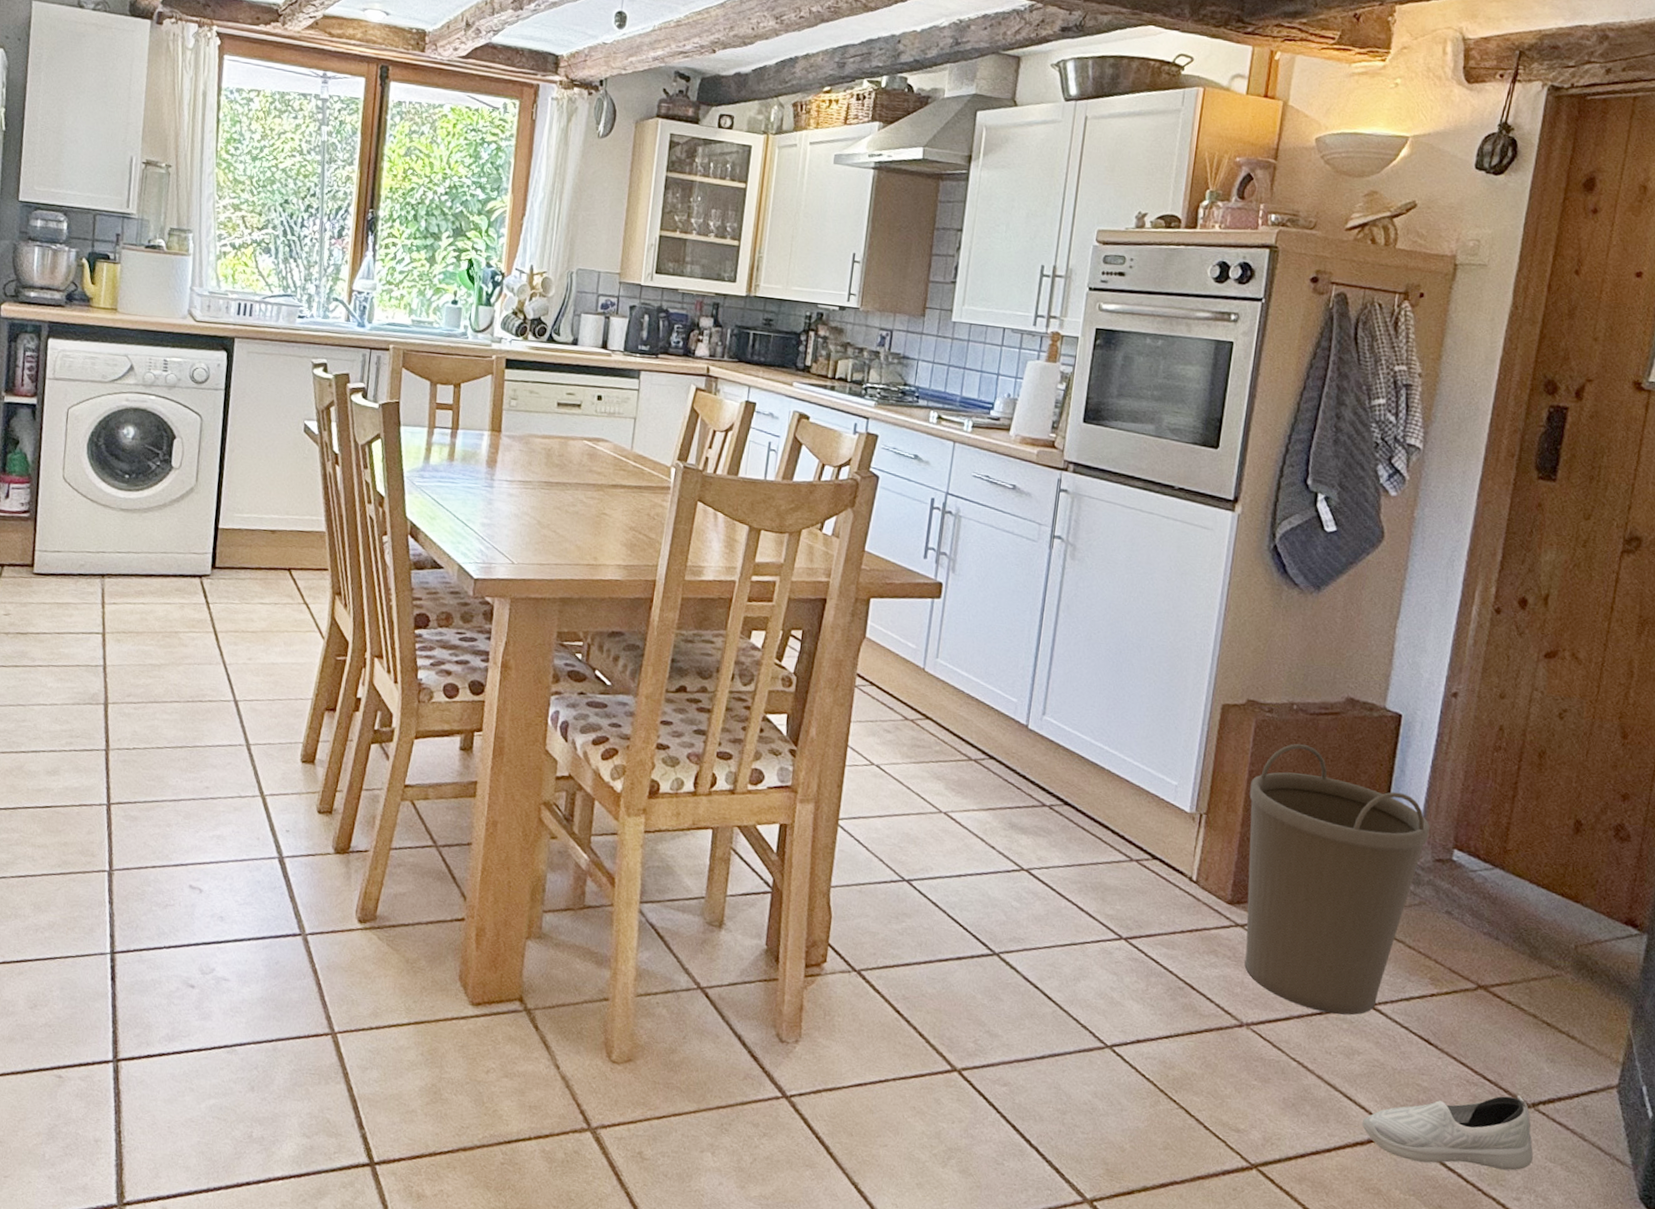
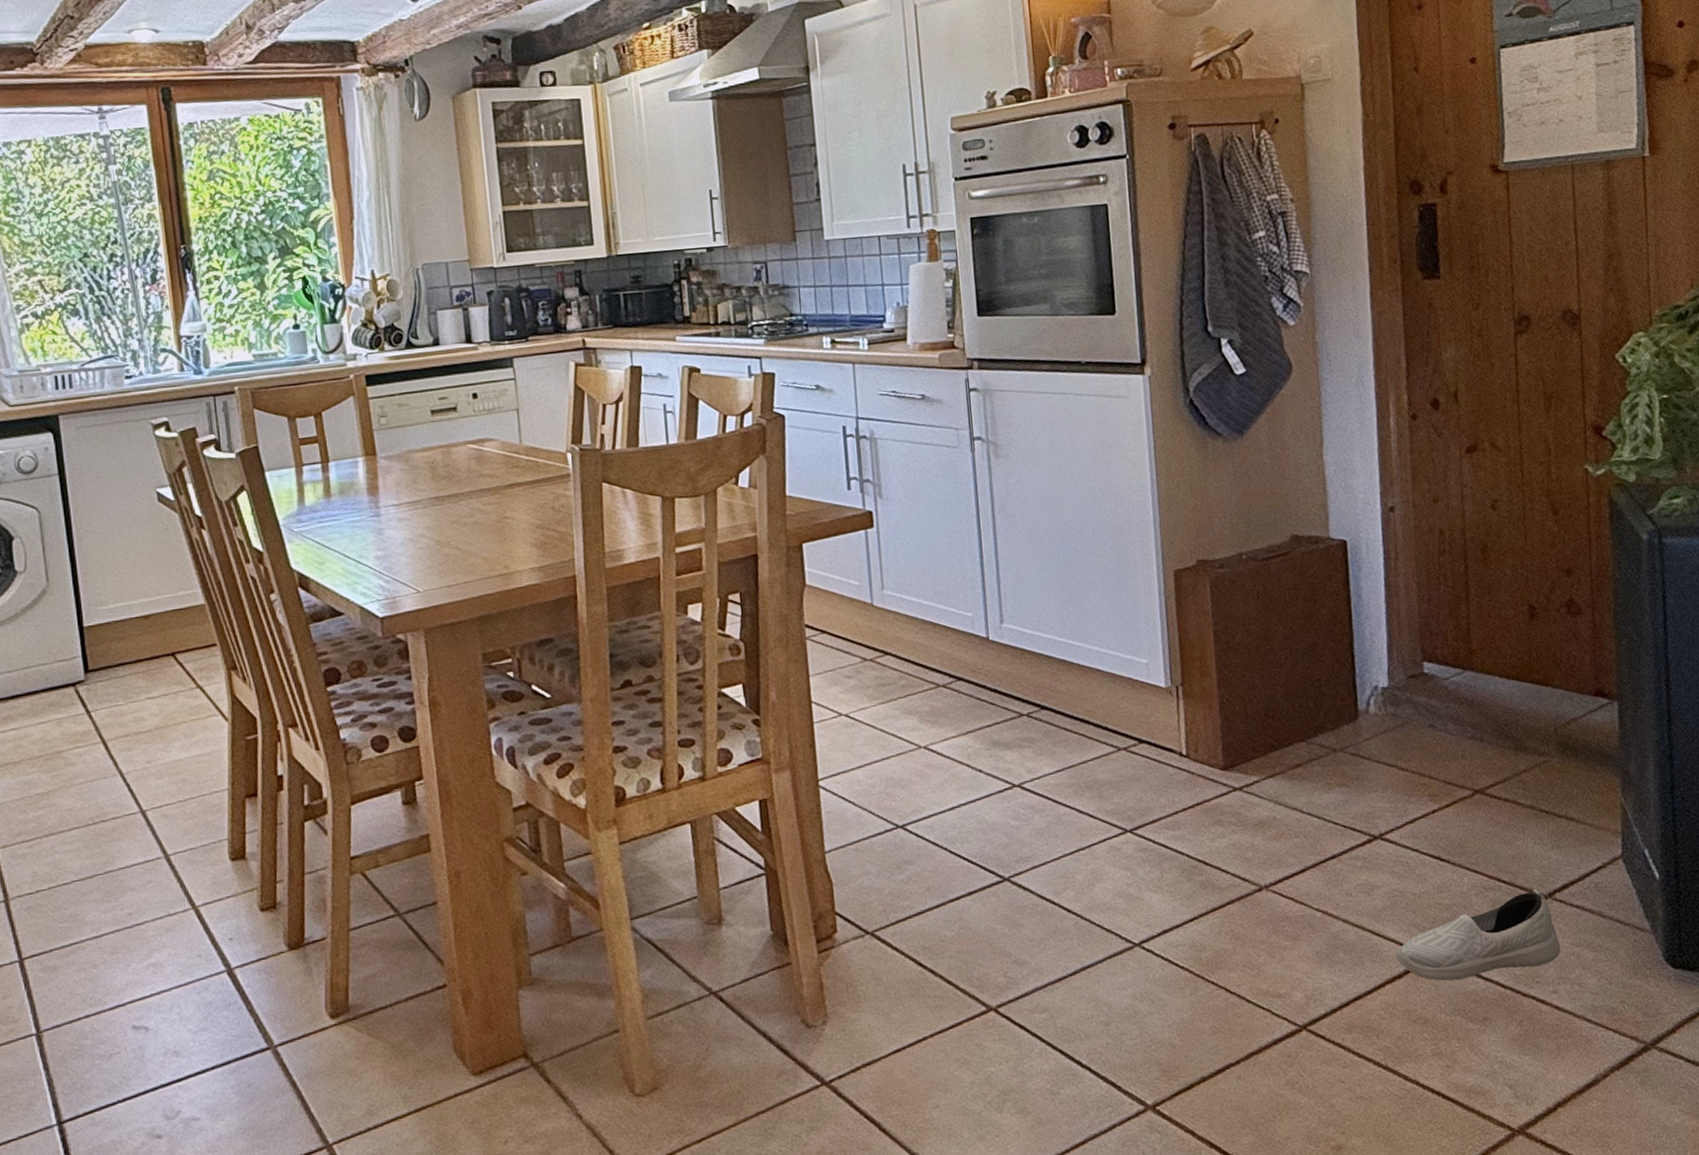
basket: present [1244,743,1430,1015] -> none [1218,592,1397,856]

